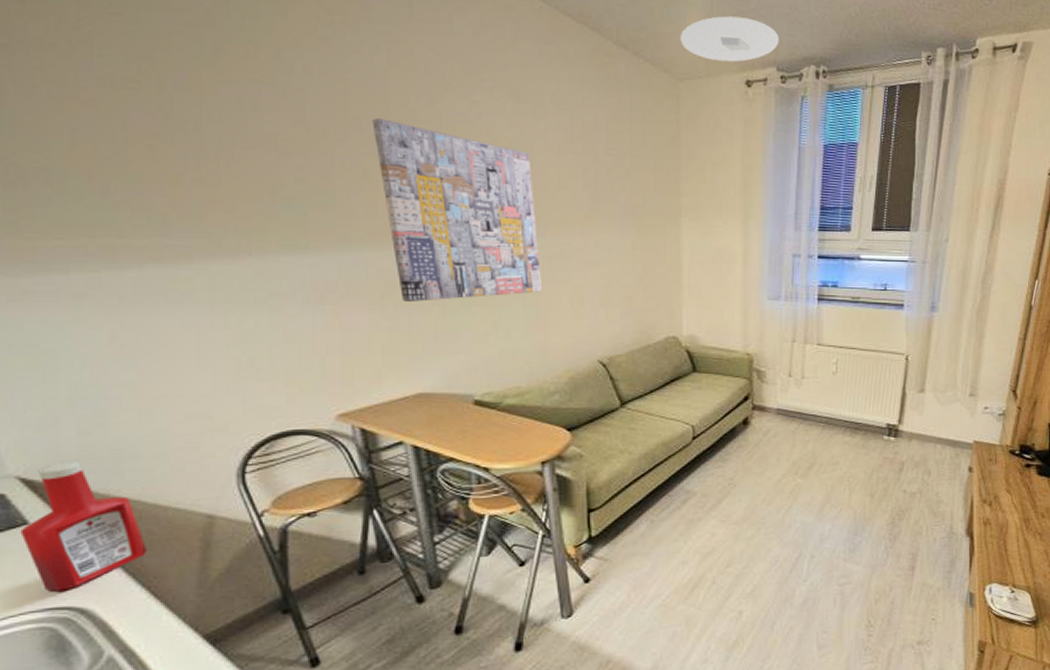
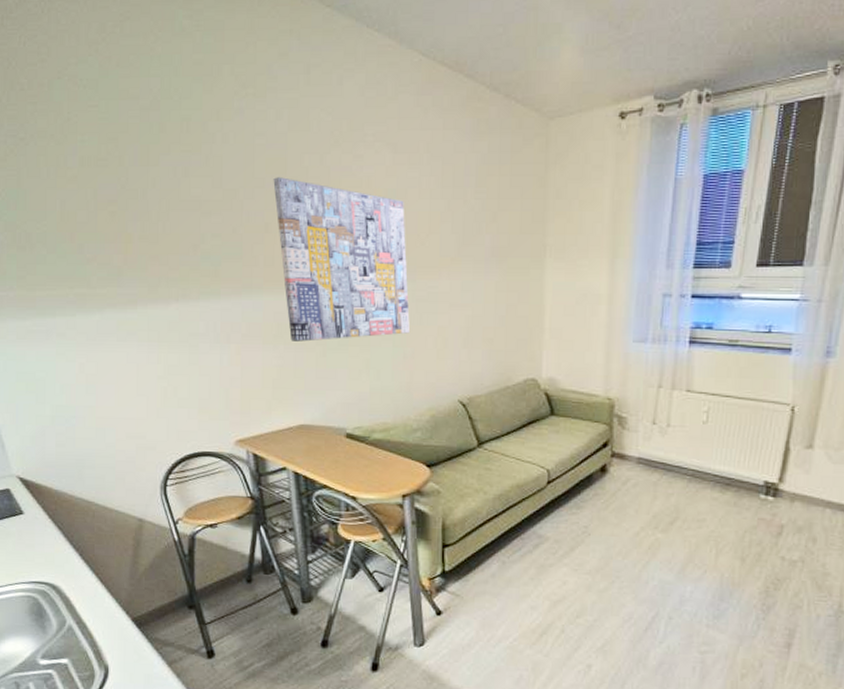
ketchup bottle: present [20,461,147,592] -> none [18,467,97,569]
ceiling light: present [680,16,779,62] -> none [552,46,658,95]

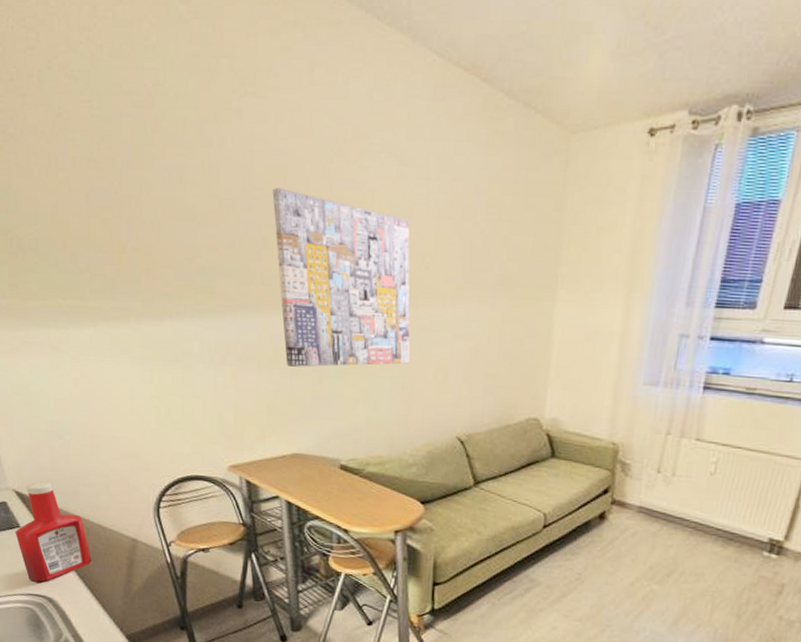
ketchup bottle: none [18,467,97,569] -> present [15,482,92,583]

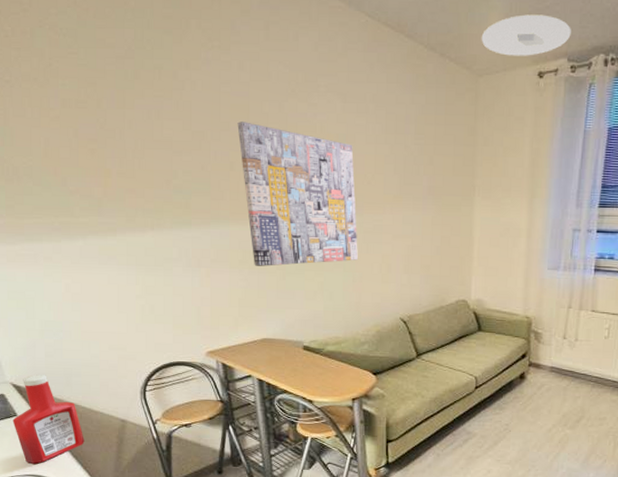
ceiling light: none [577,51,697,107] -> present [481,14,571,56]

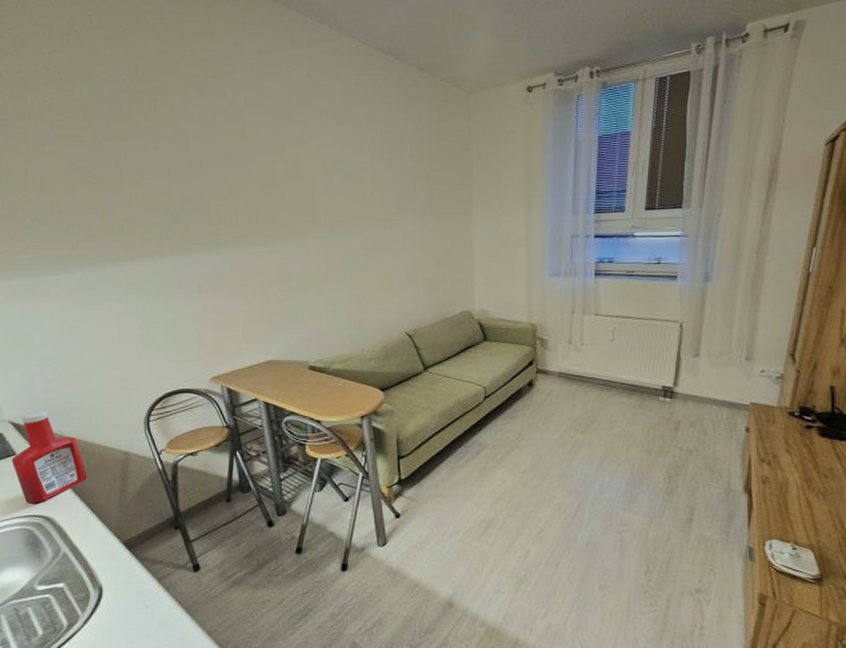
wall art: present [237,122,358,266] -> none [234,147,360,289]
ceiling light: present [481,14,571,56] -> none [469,32,556,73]

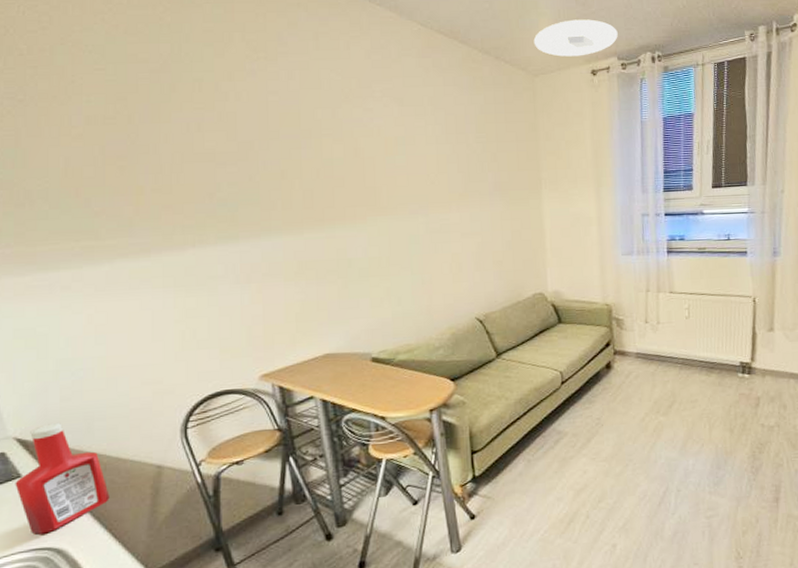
ceiling light: none [469,32,556,73] -> present [533,19,618,57]

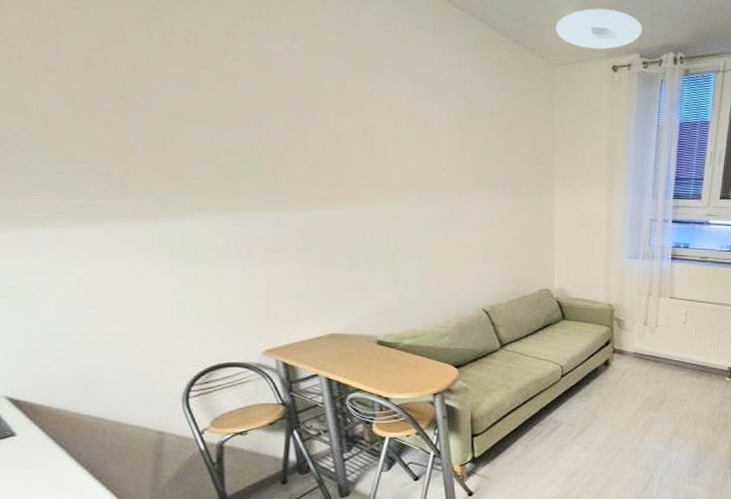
ketchup bottle: present [15,423,110,535] -> none [9,385,110,491]

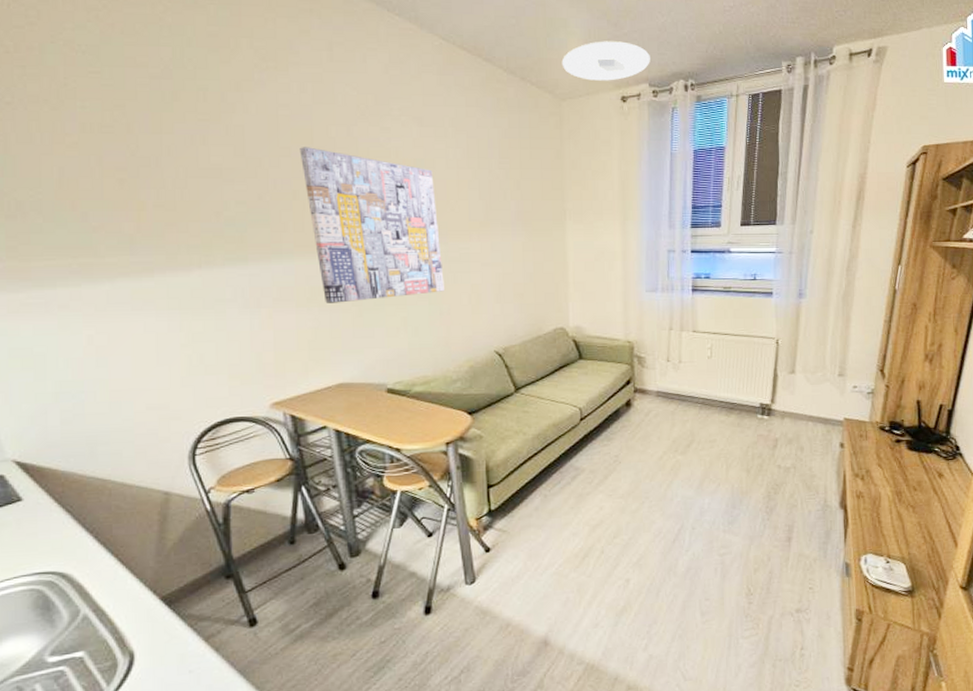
wall art: none [292,98,434,256] -> present [299,147,444,303]

